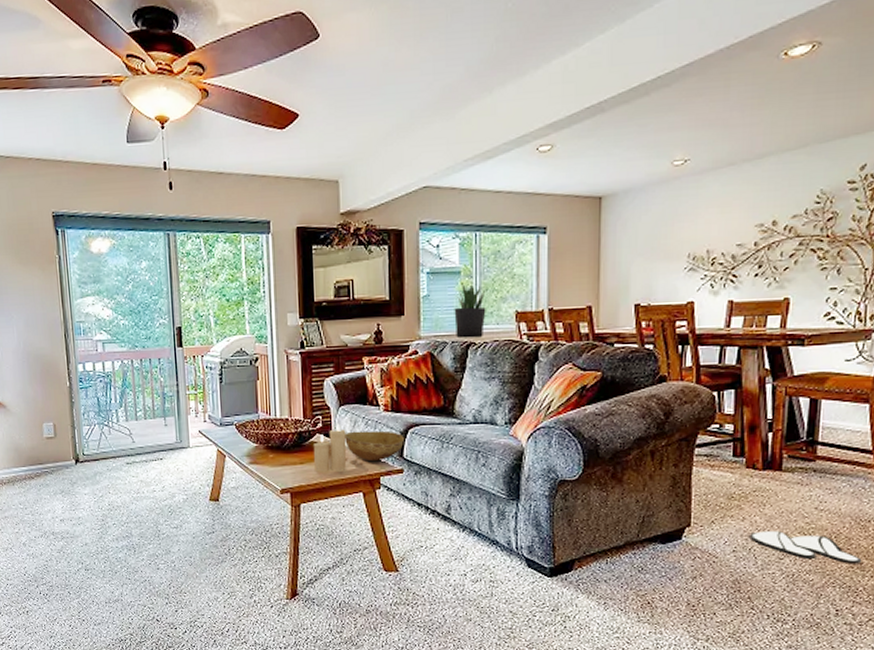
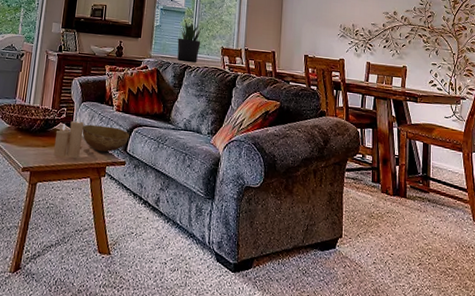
slippers: present [749,531,862,564] -> none [385,247,466,284]

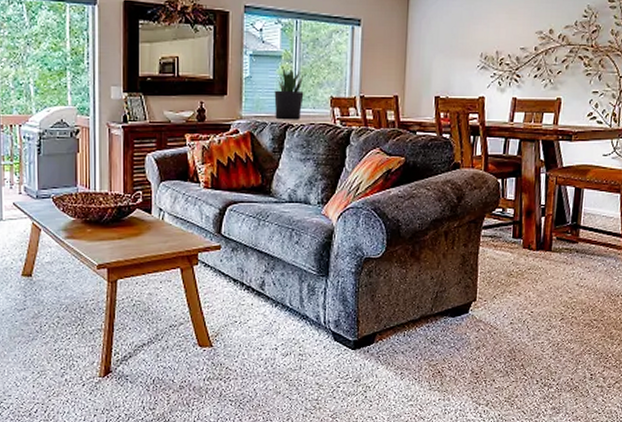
candle: present [53,116,84,158] -> none [132,199,166,247]
bowl: present [82,124,129,153] -> none [165,207,223,238]

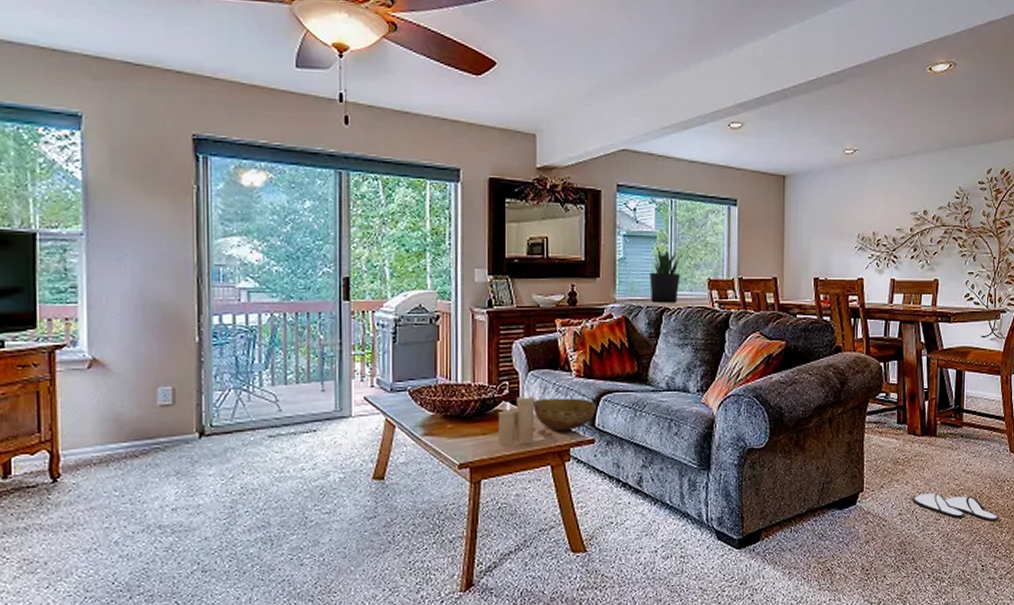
candle: none [132,199,166,247] -> present [497,389,535,444]
bowl: none [165,207,223,238] -> present [533,398,596,431]
slippers: none [524,305,612,334] -> present [912,493,1000,522]

